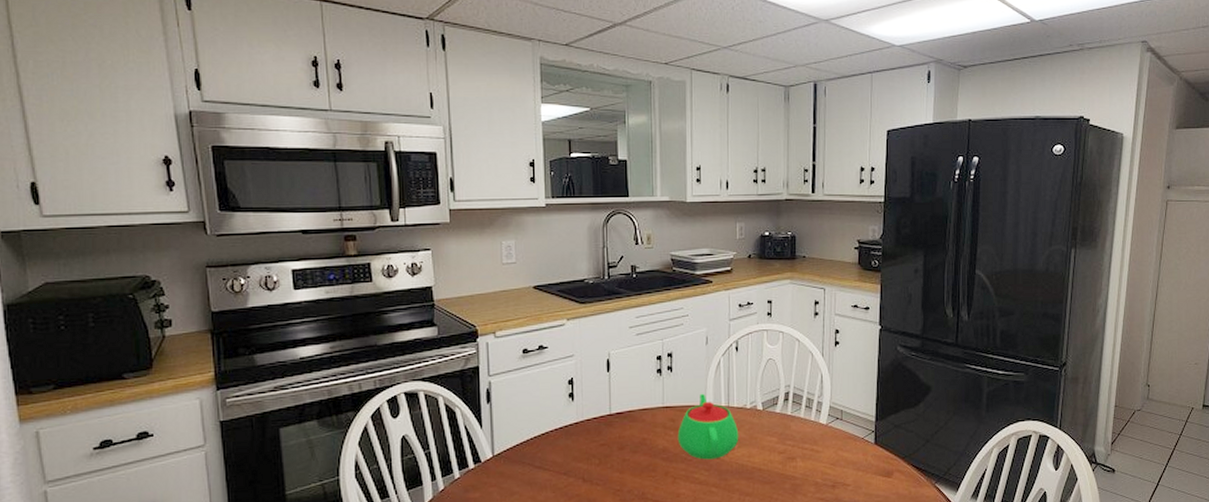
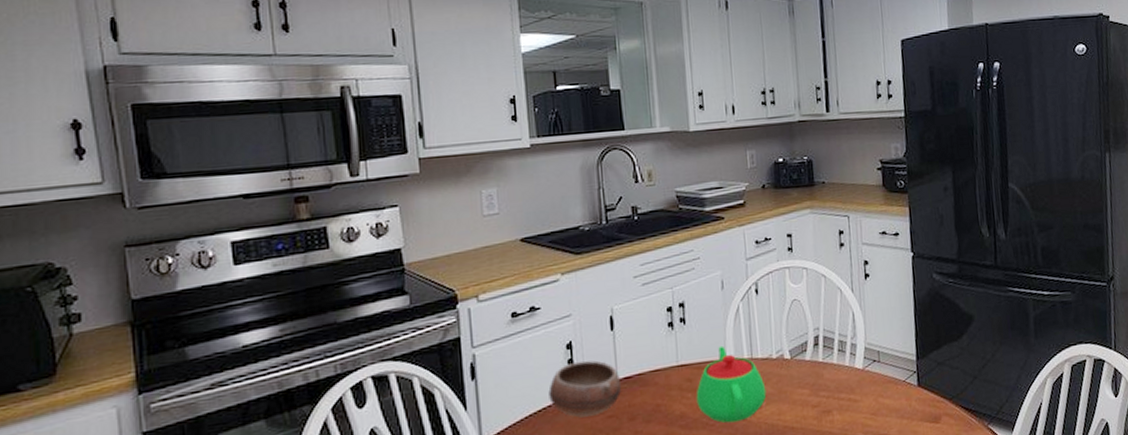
bowl: none [551,395,613,443] -> present [548,360,621,418]

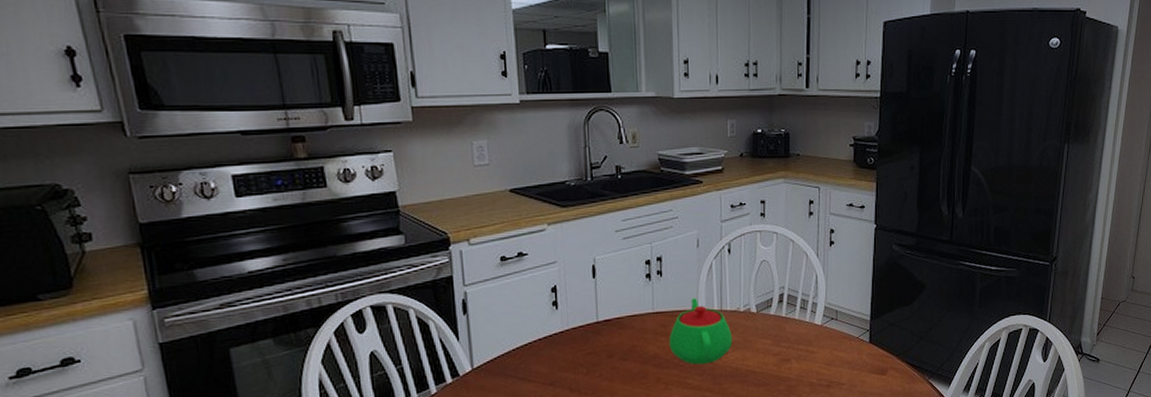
bowl: present [548,360,621,418] -> none [534,303,600,353]

